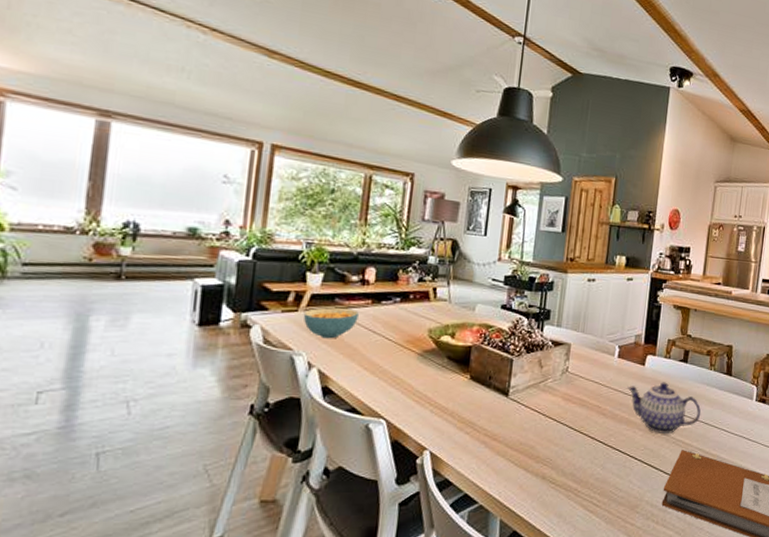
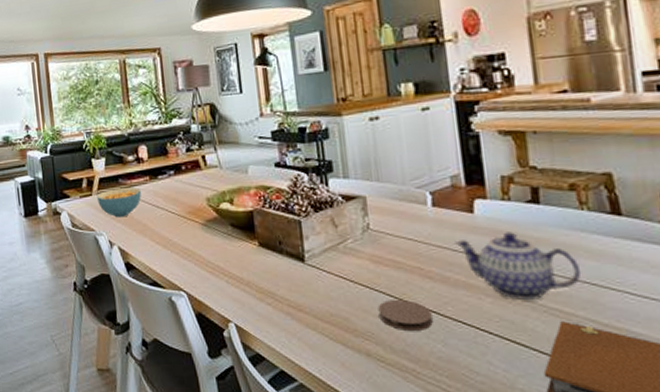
coaster: none [559,431,599,457] -> present [378,299,433,330]

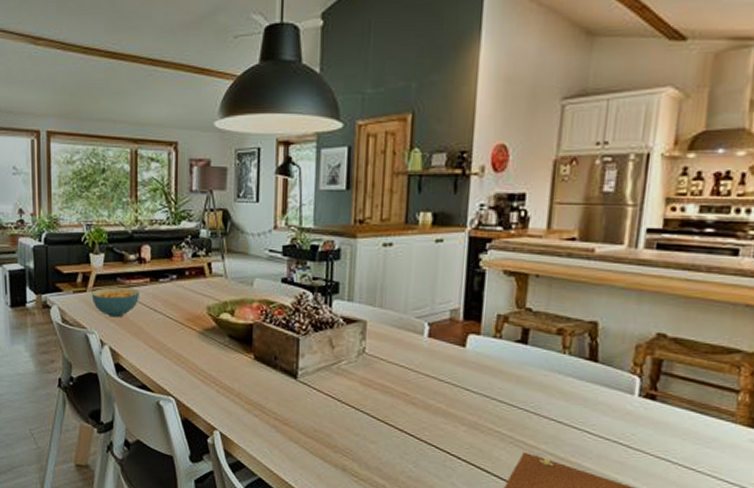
coaster: present [378,299,433,330] -> none [360,420,409,451]
teapot: present [455,232,582,300] -> none [443,367,551,432]

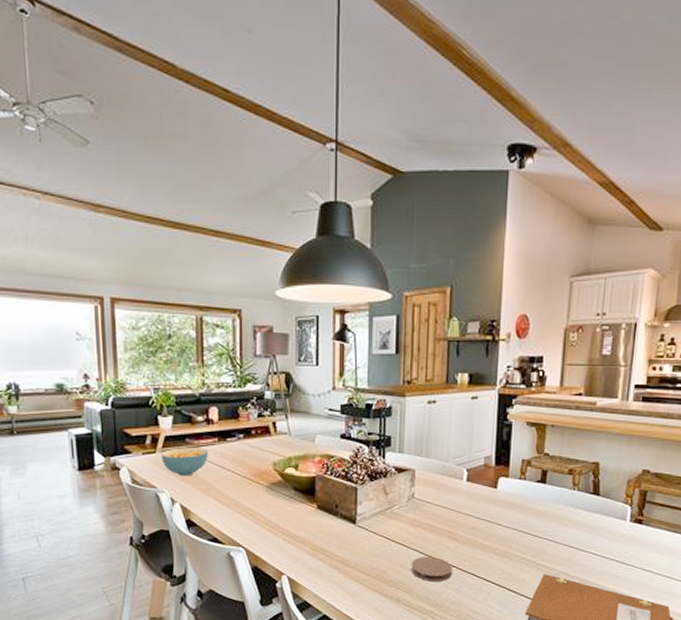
coaster: none [360,420,409,451] -> present [411,556,452,581]

